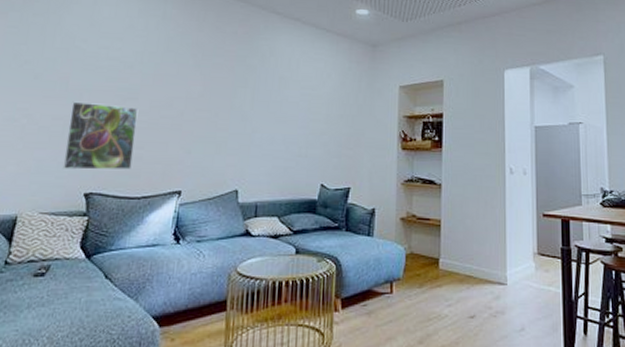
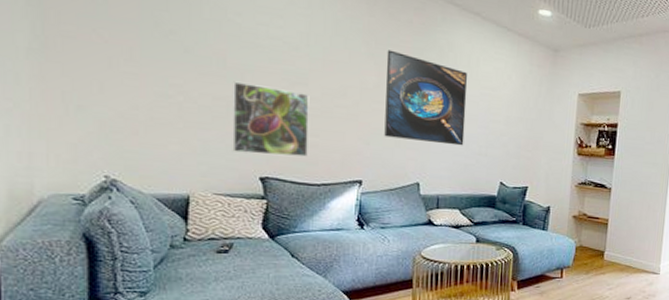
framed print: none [205,60,288,148] -> present [384,50,468,146]

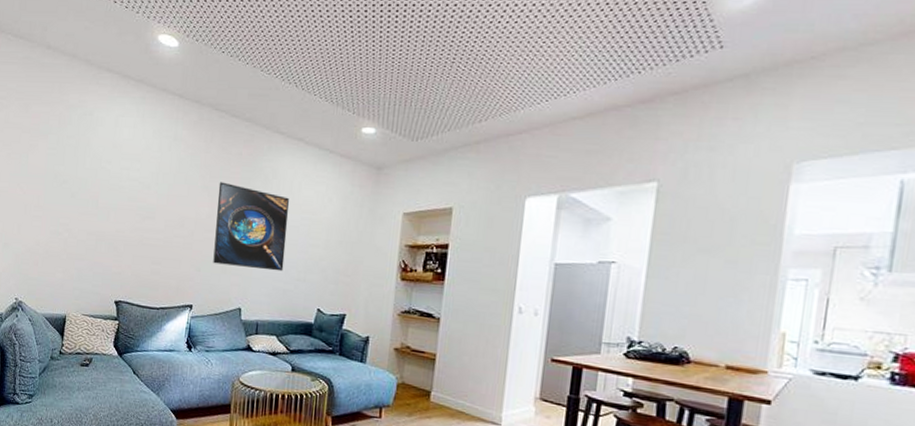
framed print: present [232,81,310,157] -> none [97,218,156,283]

